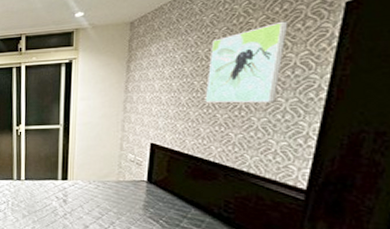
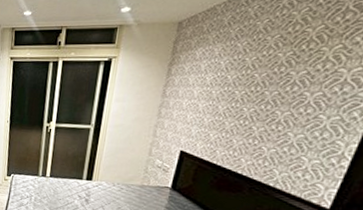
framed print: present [205,21,288,102] -> none [243,33,348,119]

